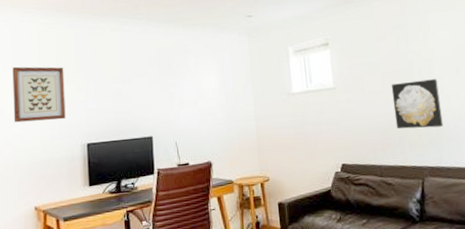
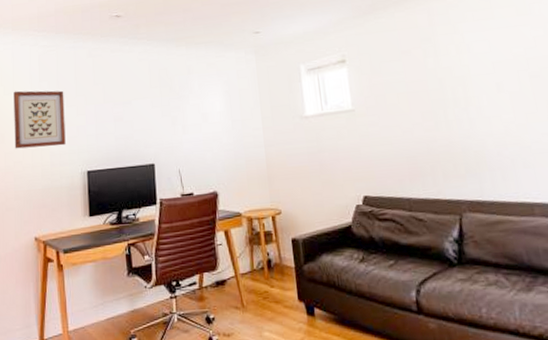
wall art: present [391,79,444,129] -> none [419,98,484,157]

